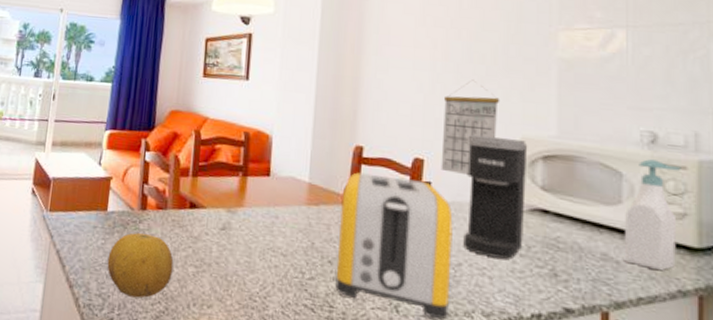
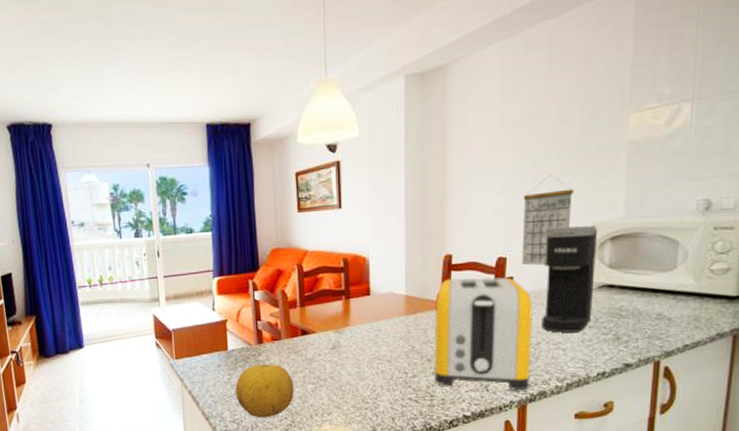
soap bottle: present [624,159,681,271] -> none [675,225,730,321]

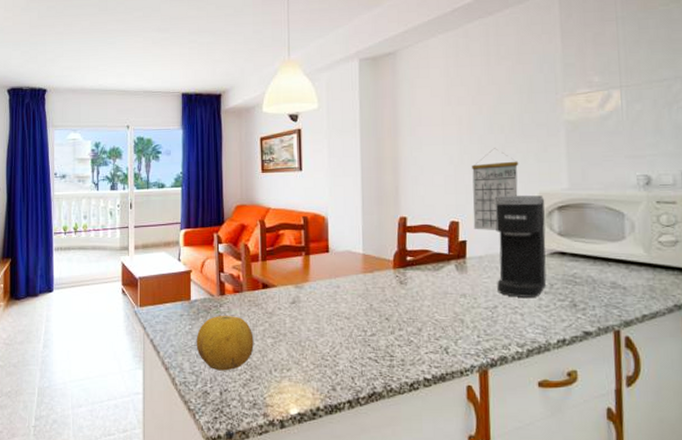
toaster: present [434,277,533,390] -> none [391,239,490,354]

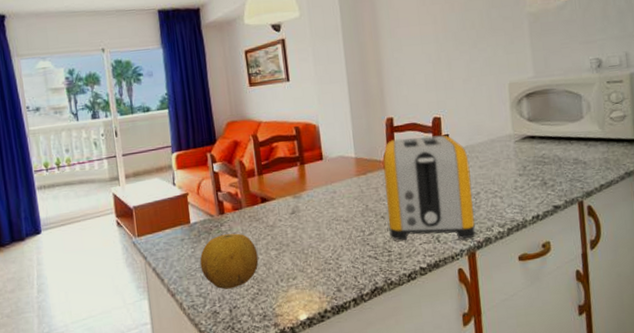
toaster: none [391,239,490,354] -> present [383,135,476,241]
calendar: present [472,148,519,231] -> none [449,43,491,124]
coffee maker: present [493,195,547,297] -> none [469,85,521,182]

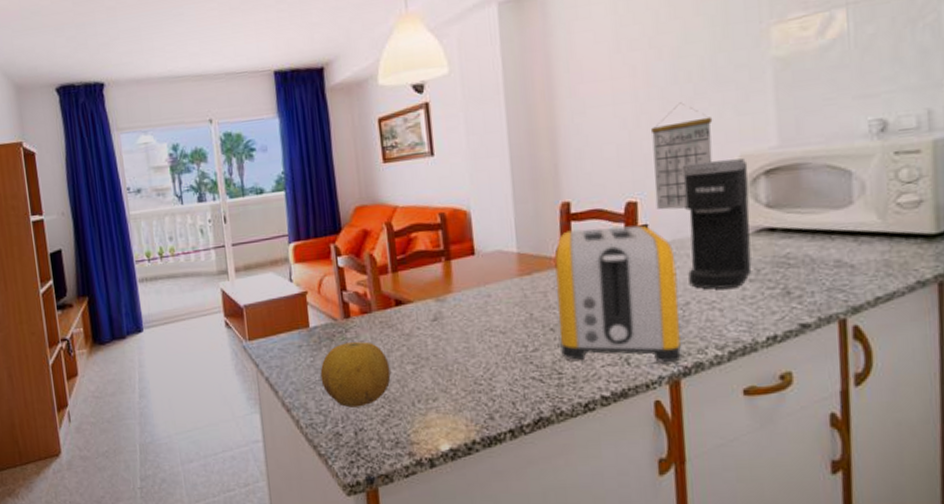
calendar: none [449,43,491,124] -> present [652,102,713,210]
coffee maker: none [469,85,521,182] -> present [680,158,752,289]

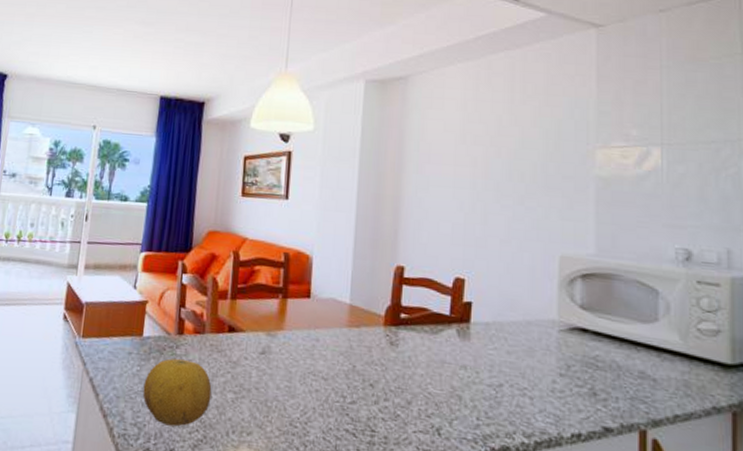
toaster: present [554,225,682,362] -> none [377,293,494,441]
calendar: present [652,102,713,210] -> none [481,198,540,295]
coffee maker: present [680,158,752,289] -> none [504,254,567,379]

